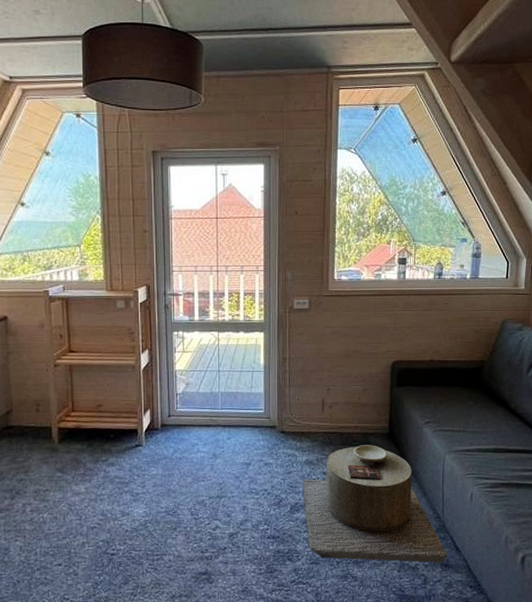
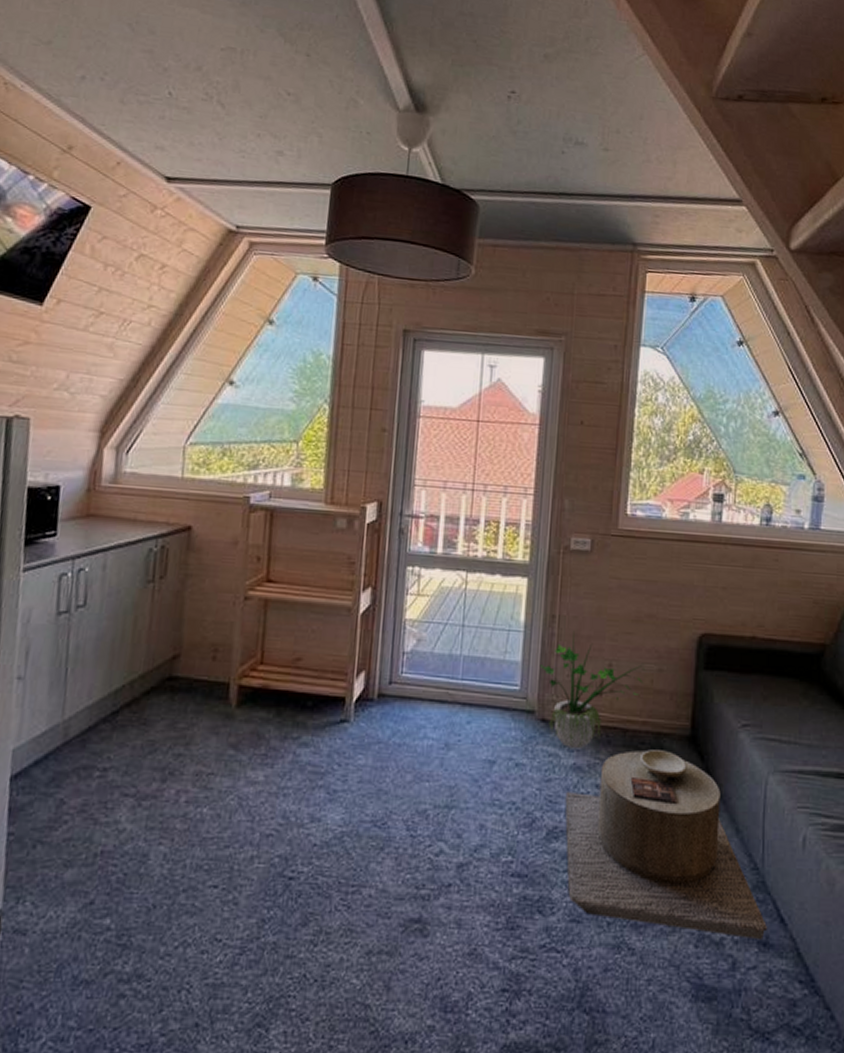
potted plant: none [277,367,354,449] -> present [539,630,645,748]

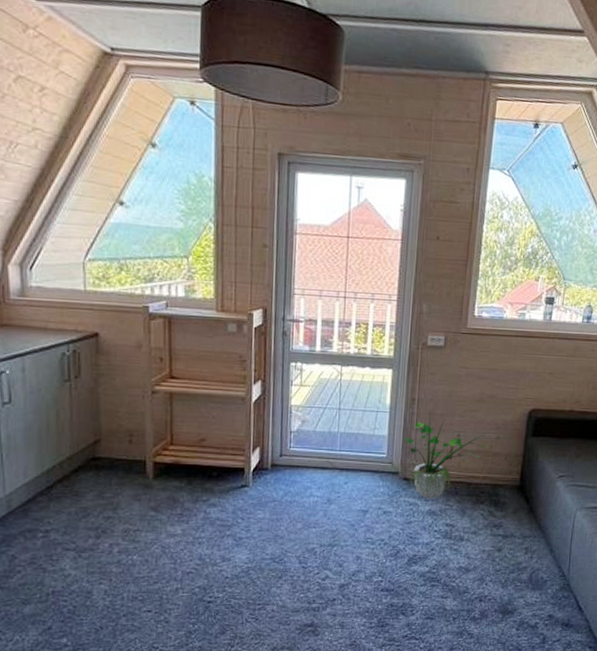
side table: present [565,749,768,941] -> none [422,497,570,623]

